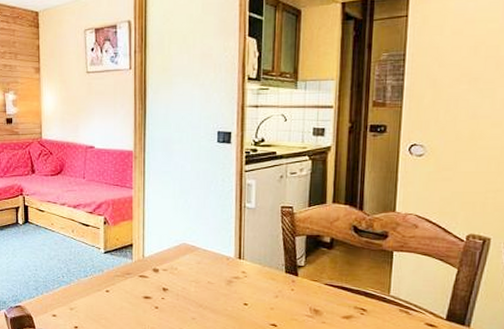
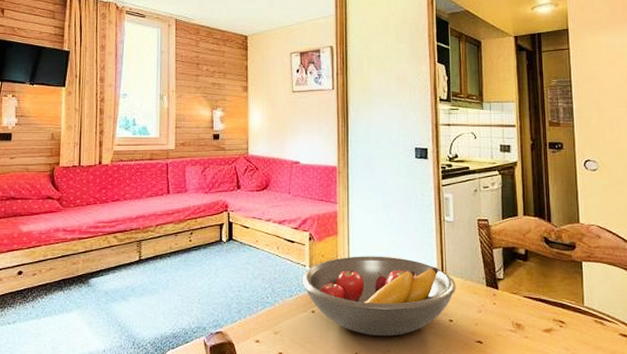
fruit bowl: none [96,240,253,317] -> present [302,256,456,337]

